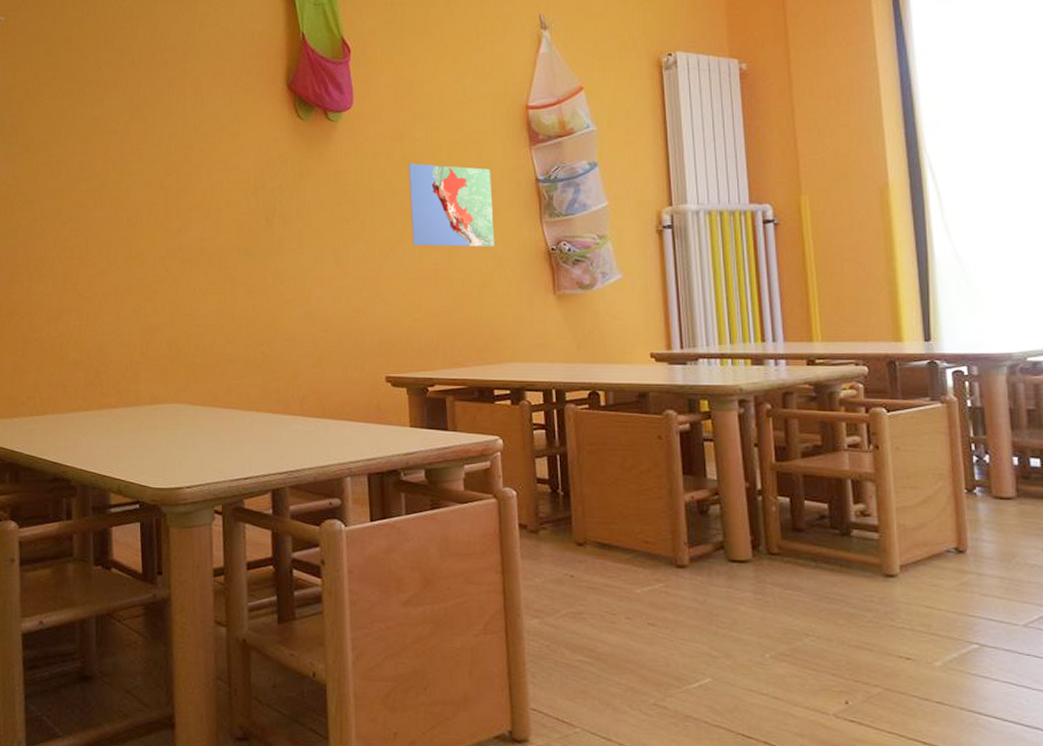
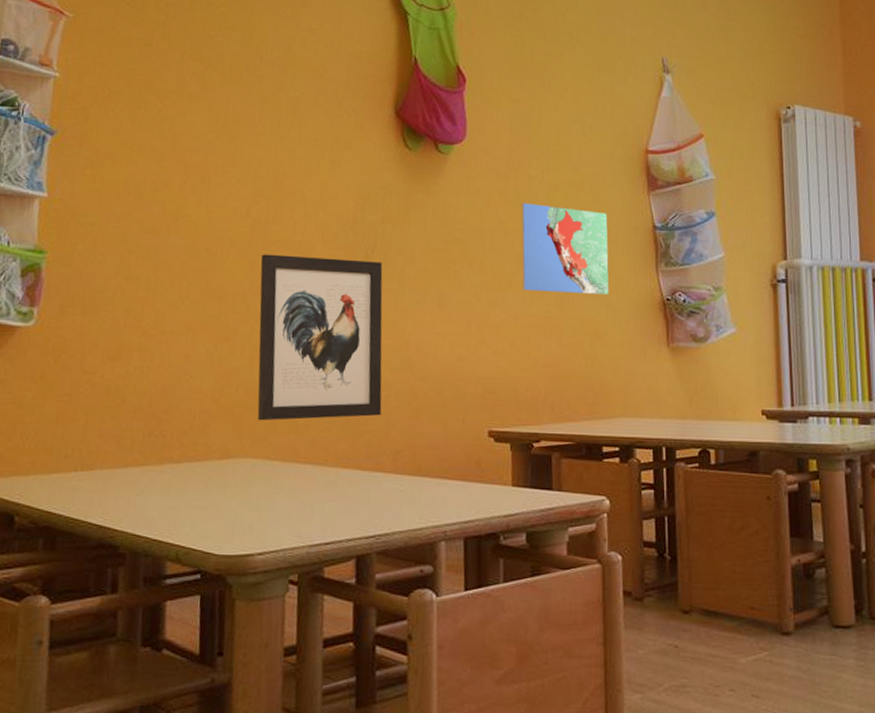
wall art: none [175,222,288,371] -> present [257,254,383,421]

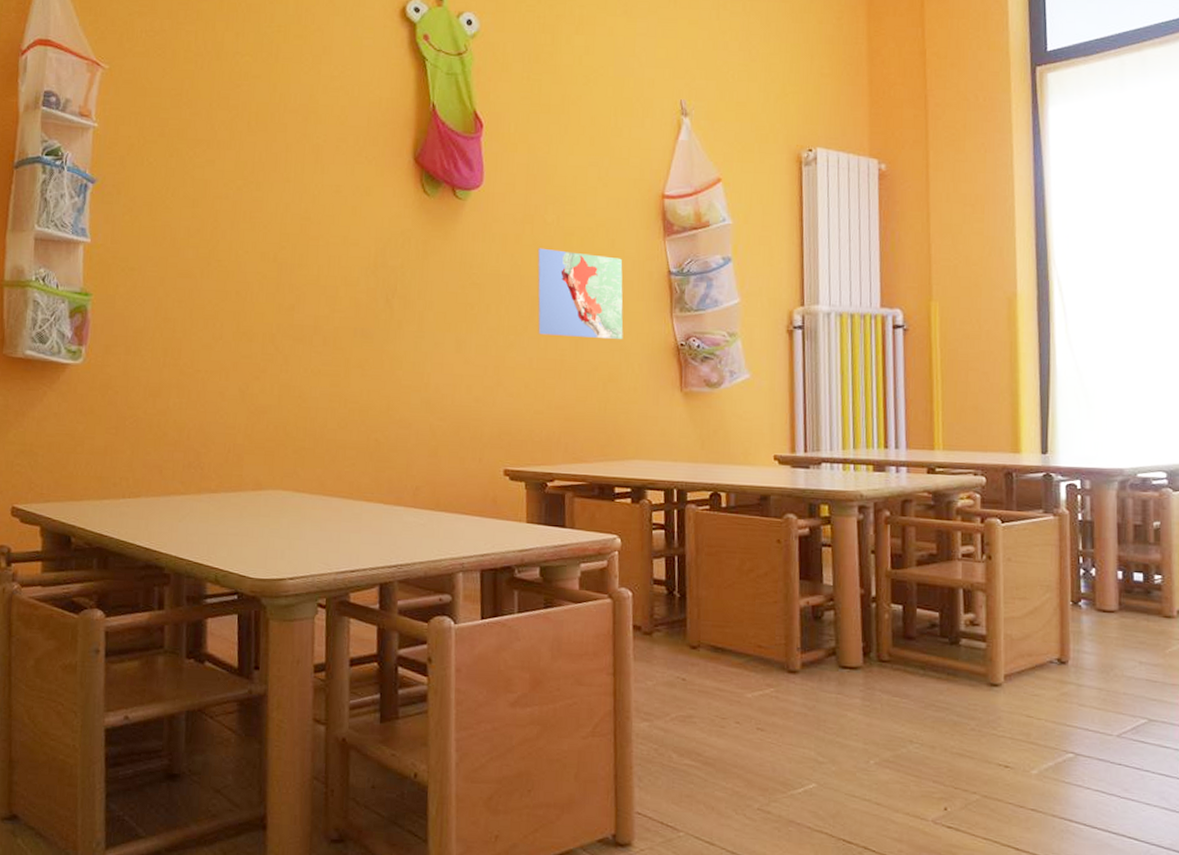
wall art: present [257,254,383,421] -> none [286,297,403,456]

